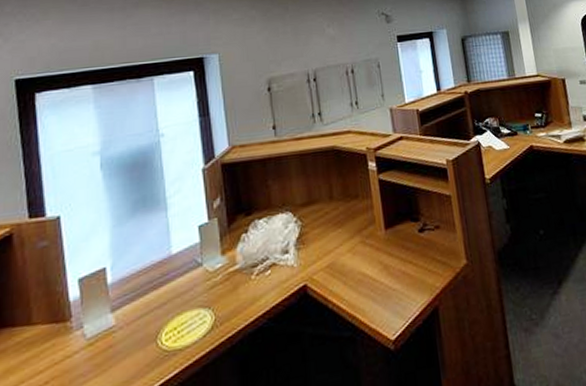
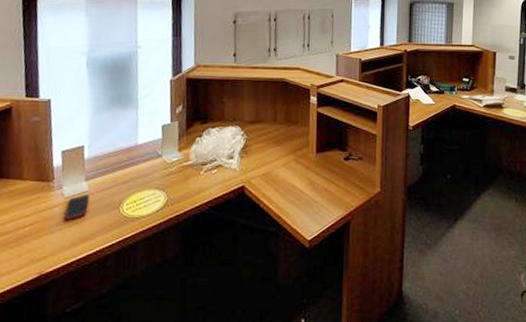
cell phone: none [89,330,118,370] -> present [64,195,89,221]

